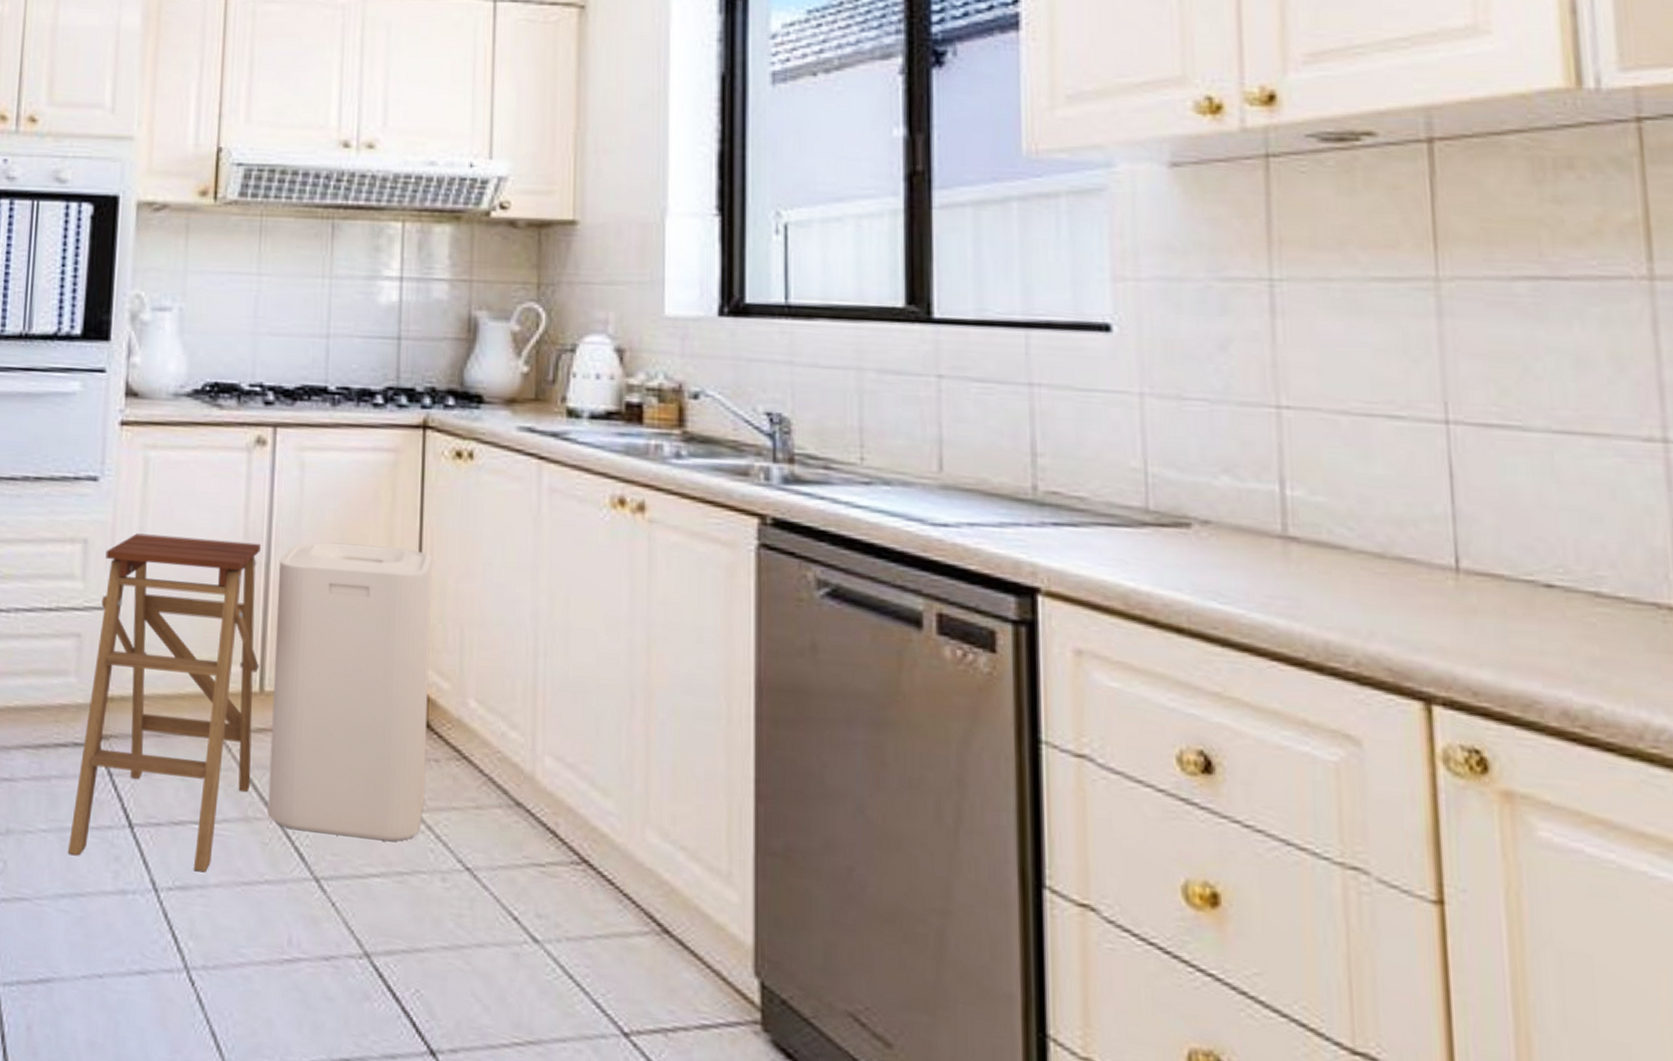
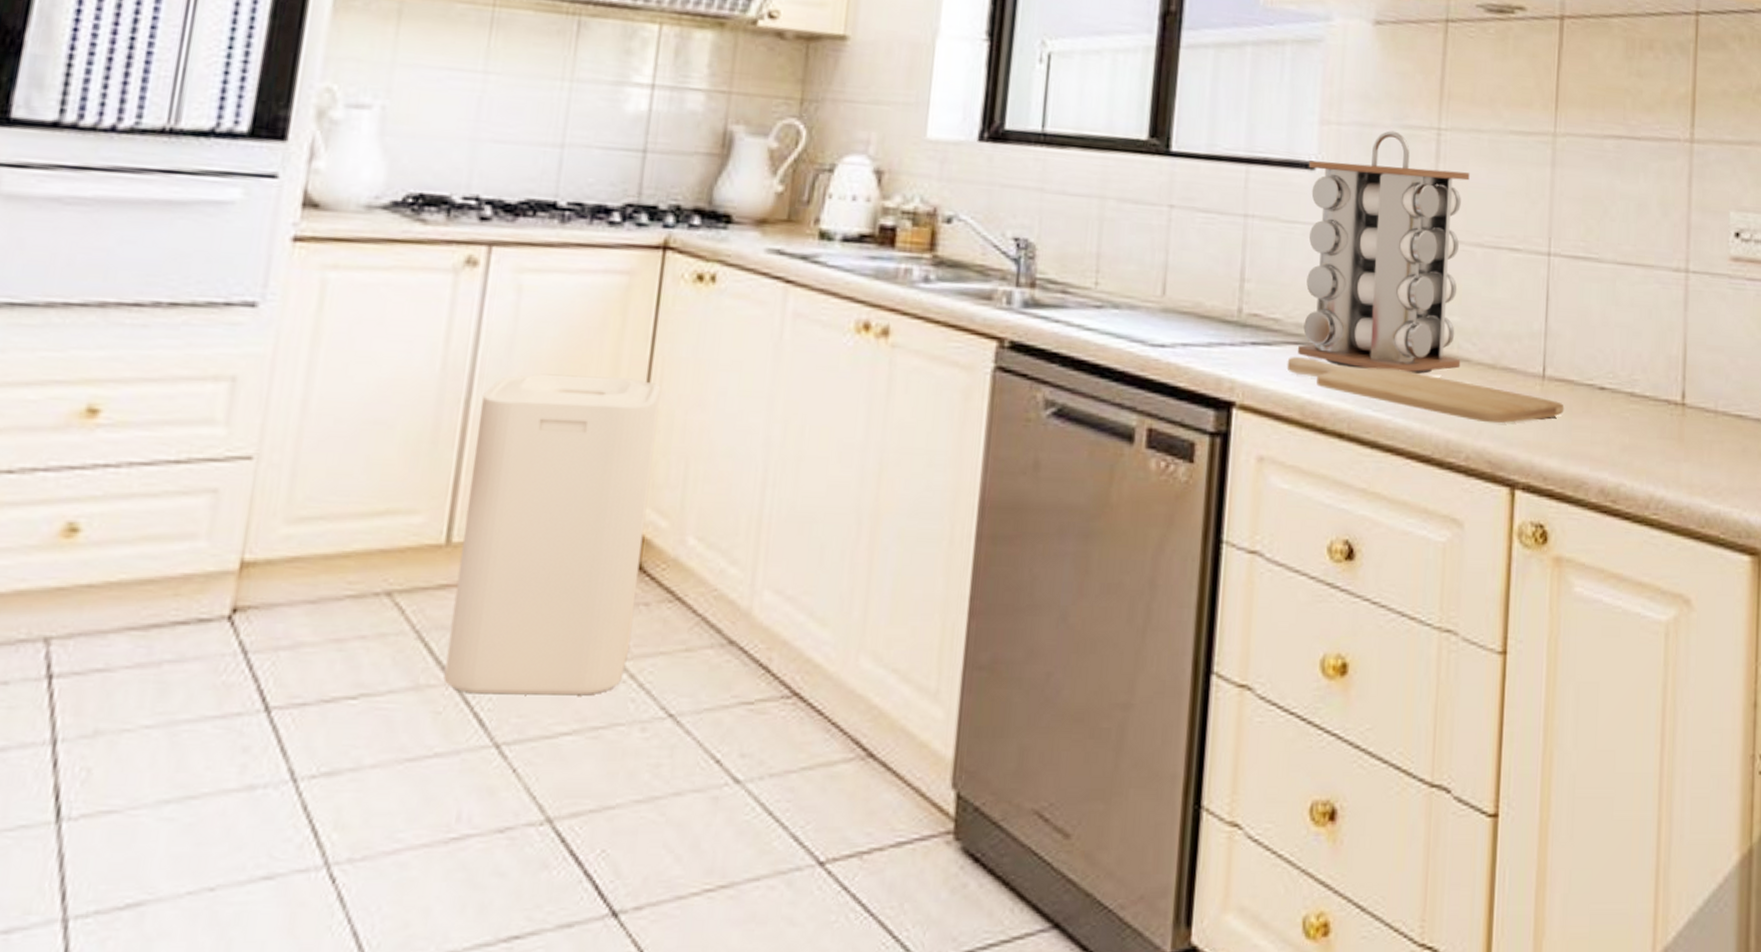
step ladder: present [67,533,261,873] -> none [178,368,461,753]
chopping board: none [1100,539,1494,625] -> present [1286,357,1564,424]
spice rack: none [1102,284,1335,563] -> present [1298,130,1470,375]

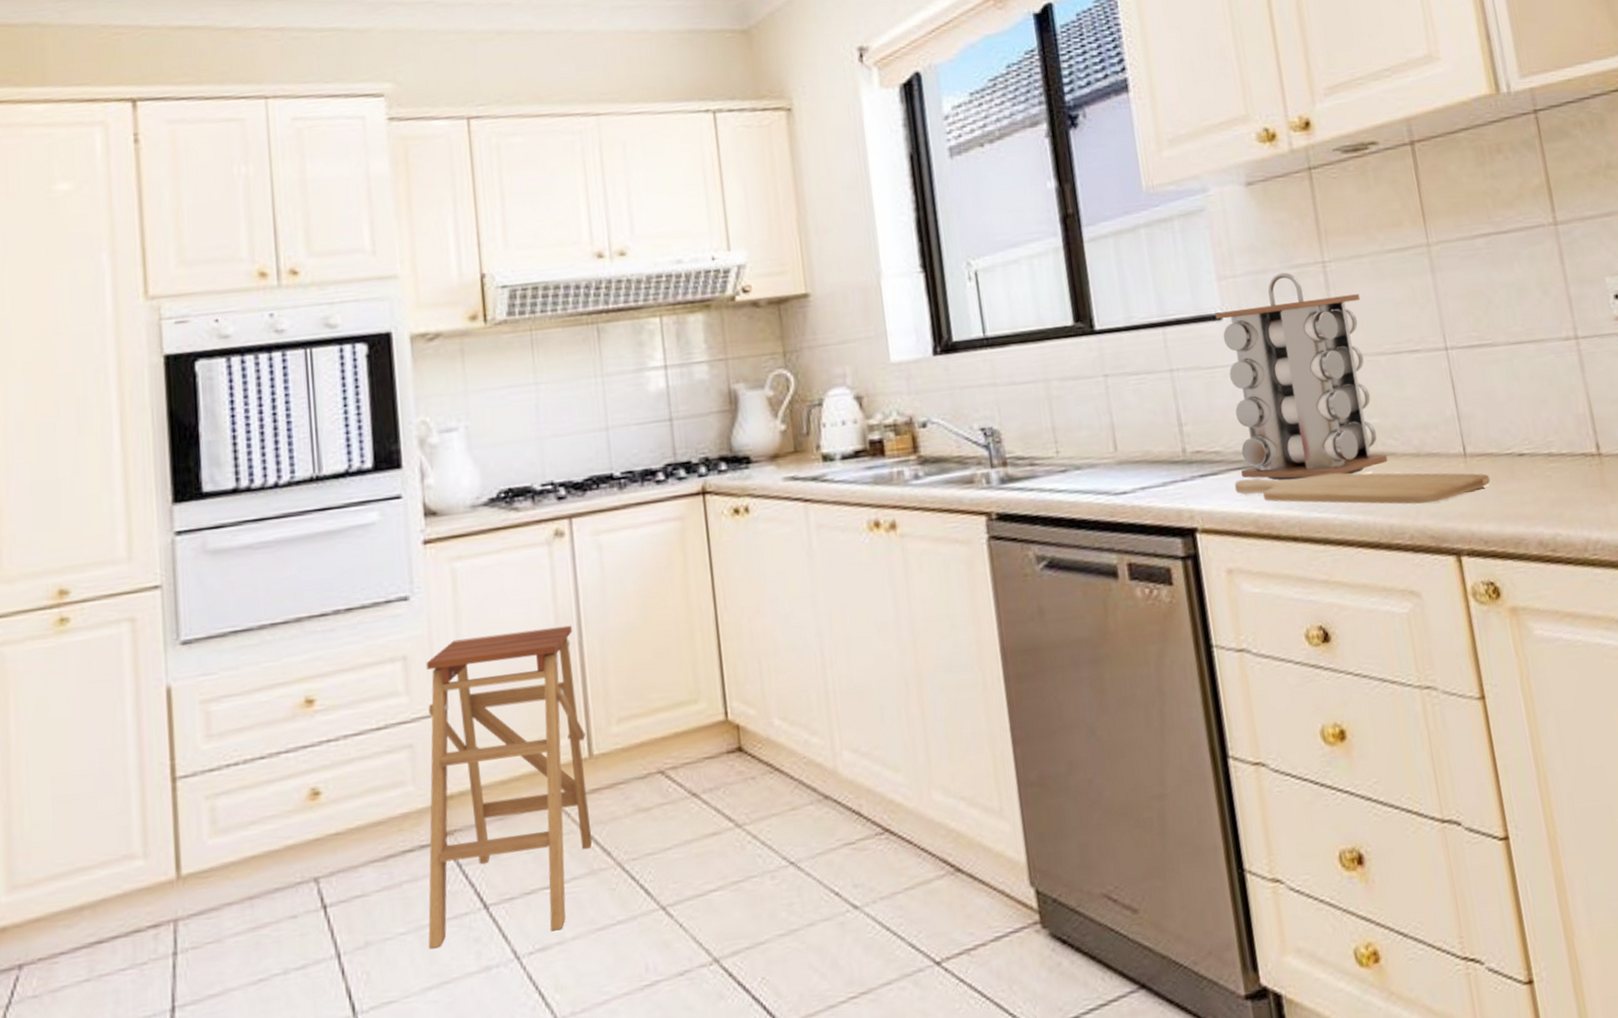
step ladder: none [178,368,461,753] -> present [426,625,593,948]
trash can: present [443,373,662,696] -> none [590,601,748,871]

